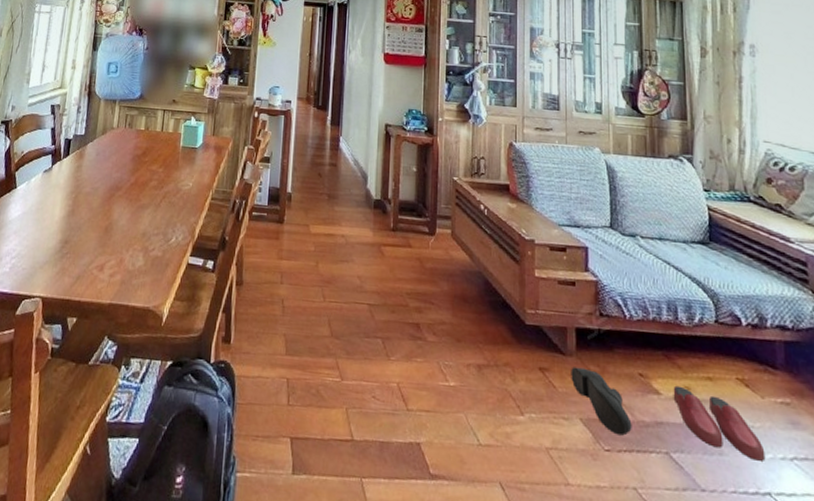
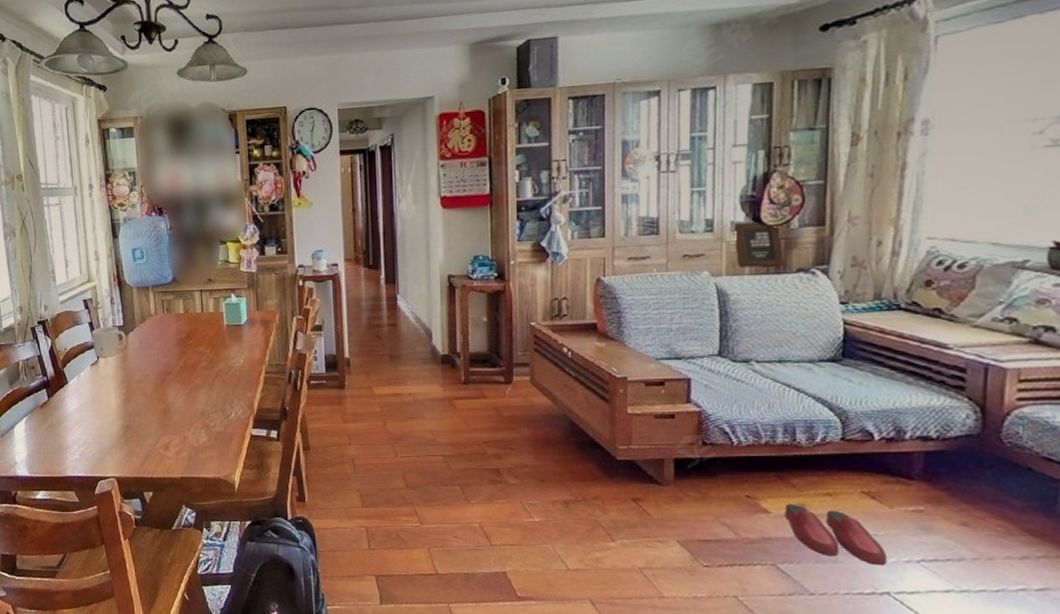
mug: none [50,133,85,166] -> present [91,326,127,358]
shoe: present [571,367,632,436] -> none [667,495,735,552]
picture frame: none [617,109,657,151] -> present [733,222,783,268]

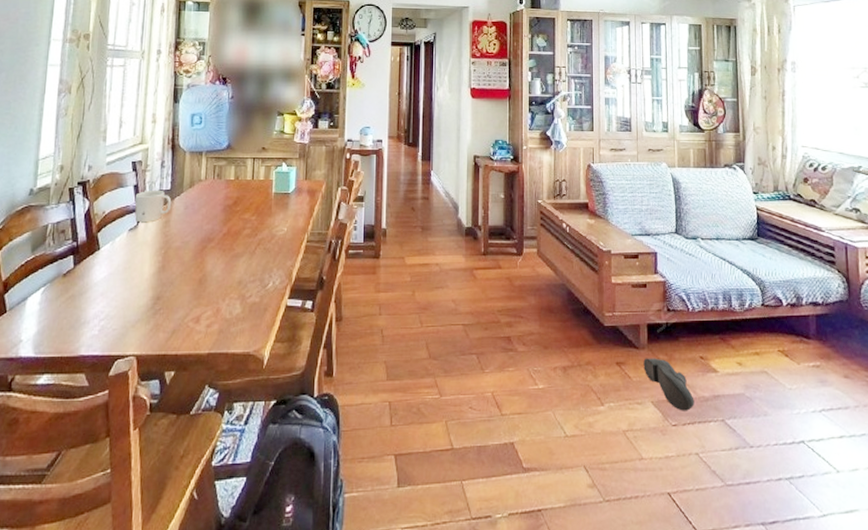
shoe: none [667,495,735,552] -> present [643,358,694,411]
picture frame: present [733,222,783,268] -> none [681,127,715,162]
slippers: present [784,503,888,565] -> none [727,363,800,416]

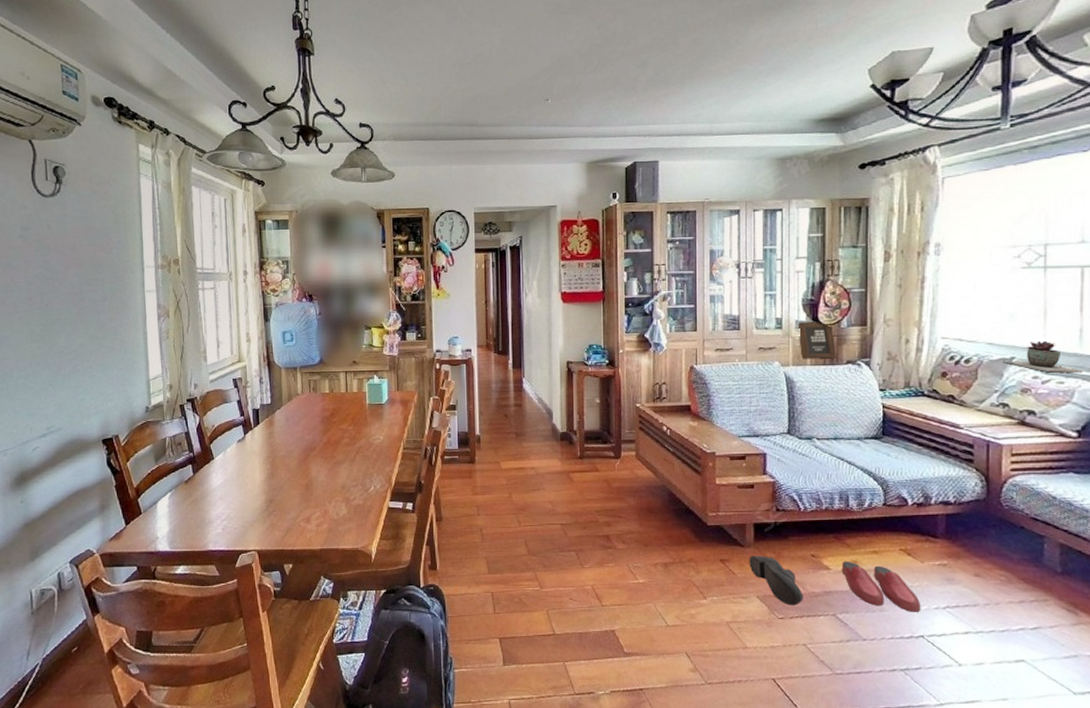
mug: present [135,189,172,223] -> none [239,404,274,435]
picture frame: none [681,127,715,162] -> present [797,321,836,359]
slippers: none [727,363,800,416] -> present [841,561,921,612]

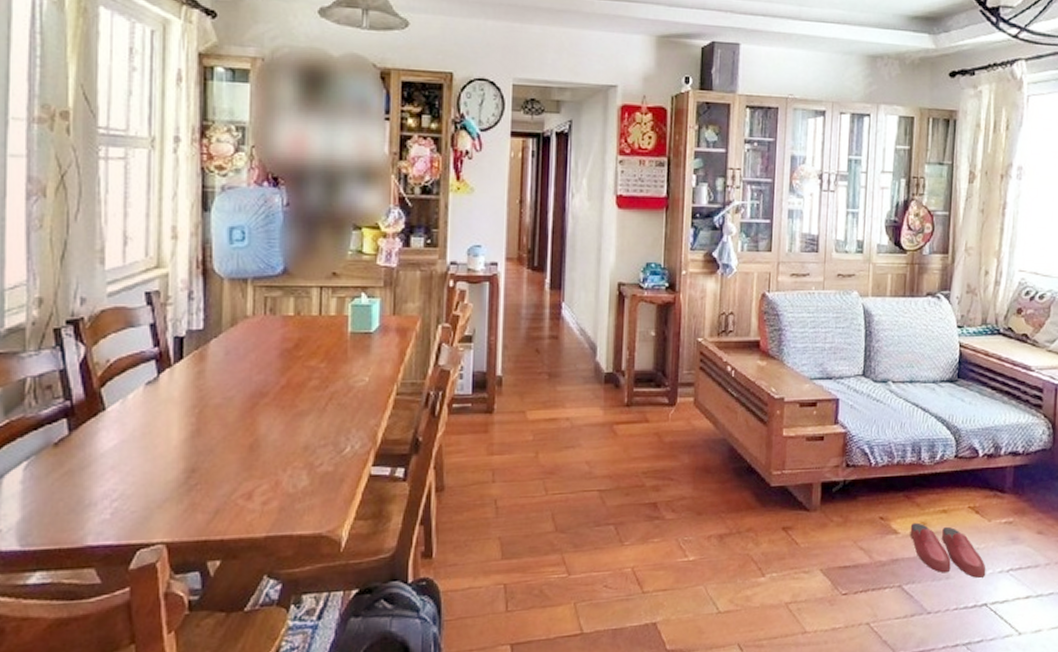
shoe: present [749,555,803,606] -> none [814,520,870,578]
picture frame: present [797,321,836,359] -> none [879,246,917,290]

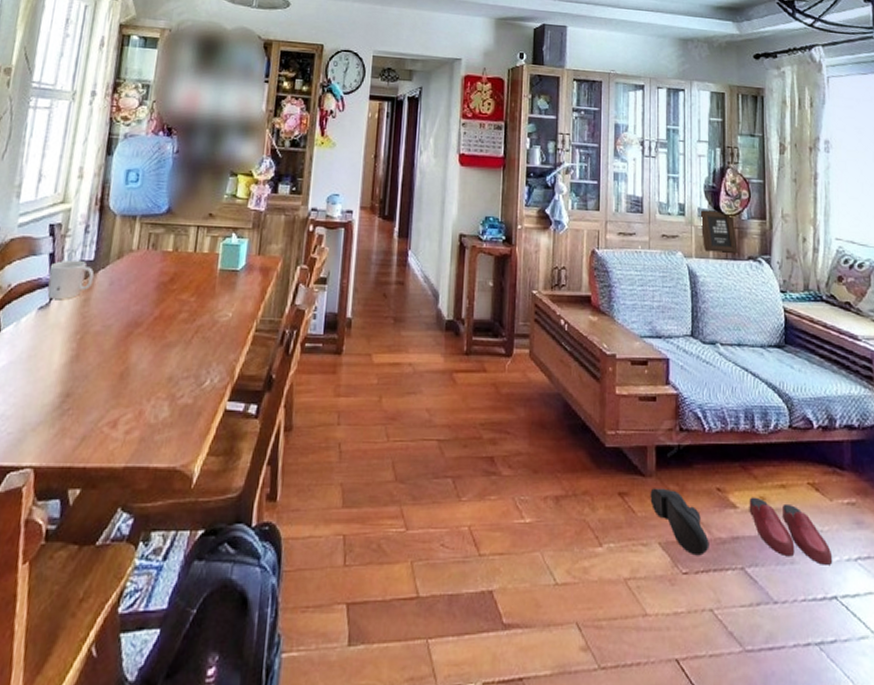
mug: none [152,329,206,374] -> present [47,259,95,301]
shoe: none [814,520,870,578] -> present [650,488,709,556]
picture frame: none [879,246,917,290] -> present [700,210,738,253]

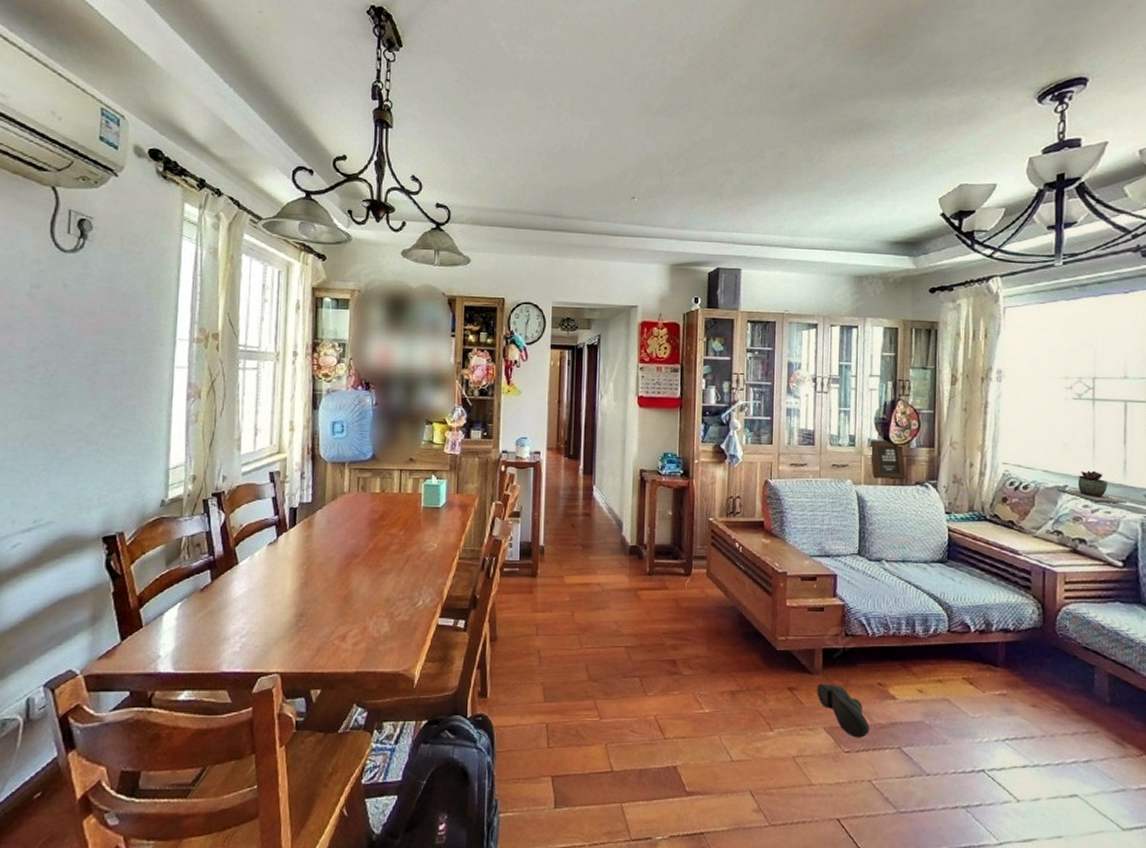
mug: present [47,259,95,301] -> none [273,502,314,537]
slippers: present [749,497,833,565] -> none [907,690,982,745]

